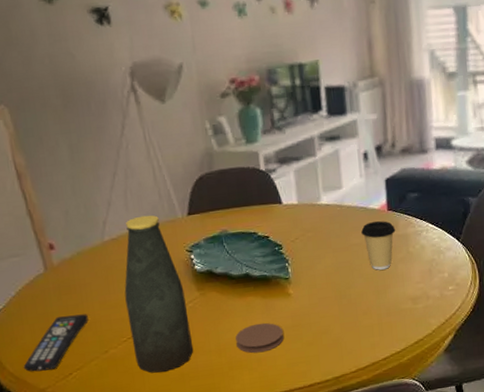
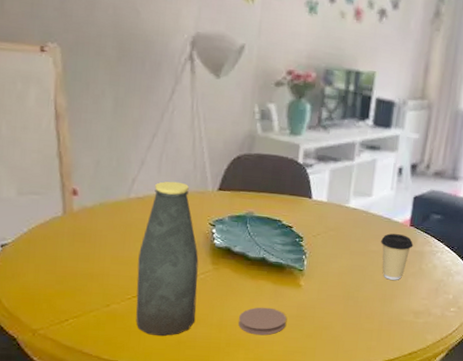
remote control: present [23,314,89,372] -> none [19,261,97,312]

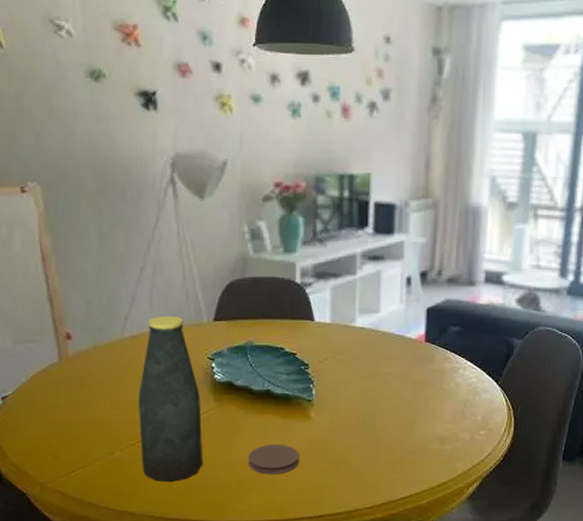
coffee cup: present [381,233,414,280] -> none [394,352,431,404]

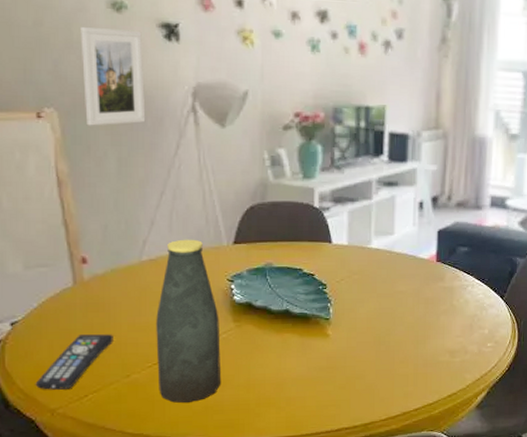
remote control: none [25,409,98,464] -> present [35,333,113,390]
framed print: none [60,97,125,200] -> present [81,26,146,126]
coaster: present [249,444,299,475] -> none [267,361,316,392]

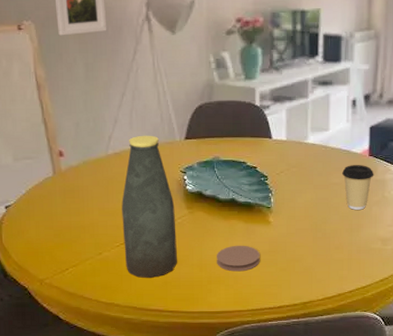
remote control: present [35,333,113,390] -> none [26,216,87,263]
coaster: none [267,361,316,392] -> present [217,245,260,272]
coffee cup: none [408,271,442,320] -> present [342,165,374,210]

